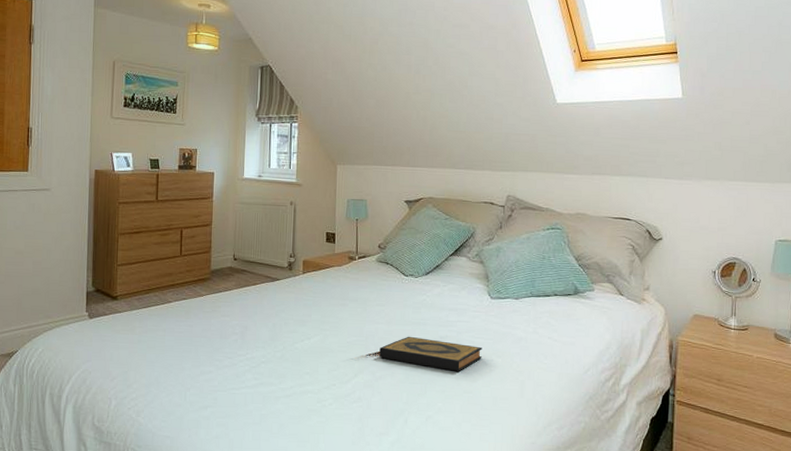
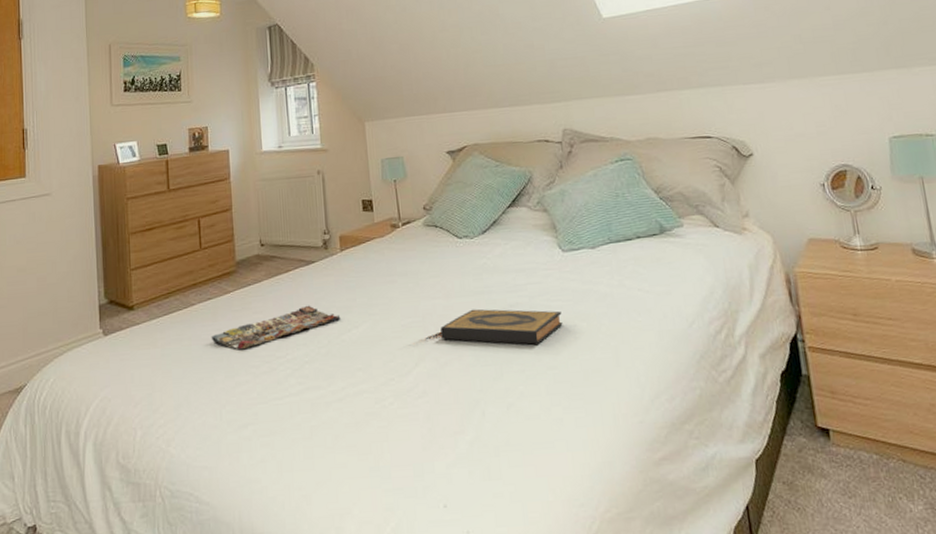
magazine: none [183,315,296,345] -> present [211,305,341,350]

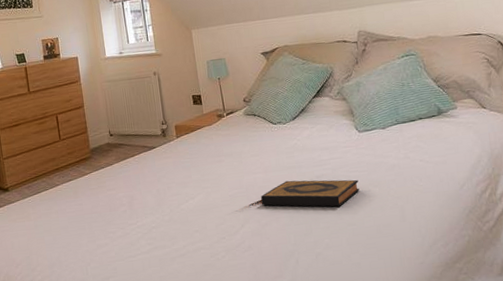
magazine: present [211,305,341,350] -> none [74,182,180,220]

